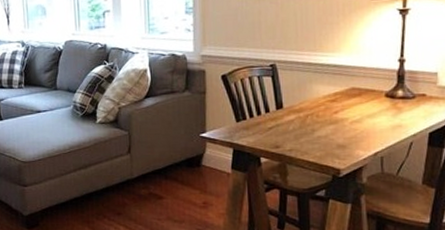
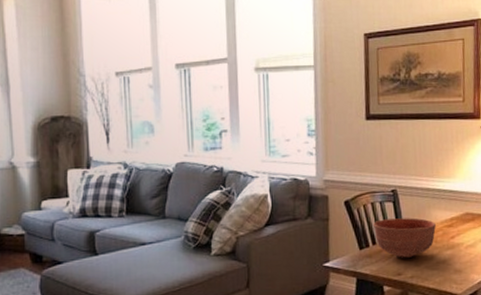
bowl: none [251,92,318,131] -> present [373,218,436,258]

